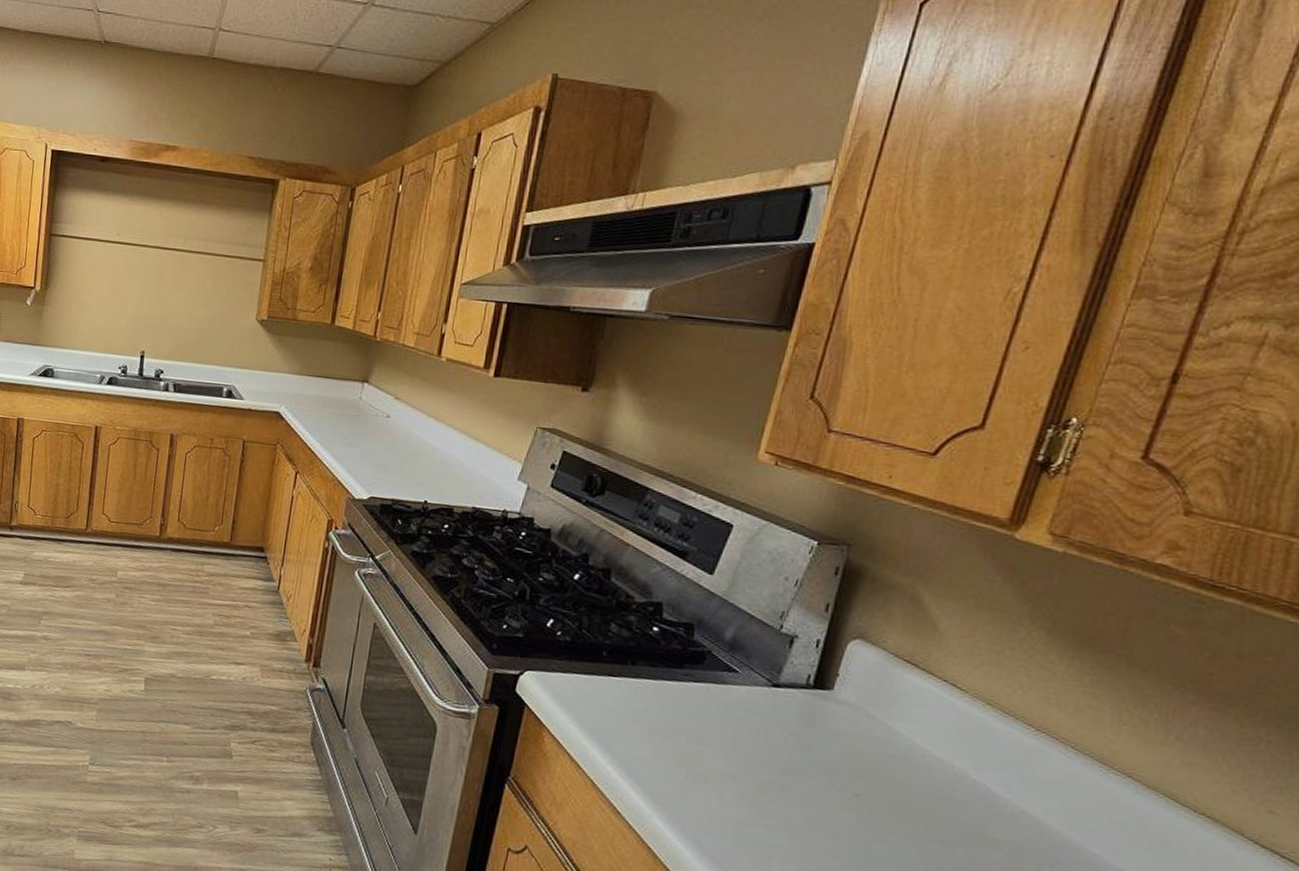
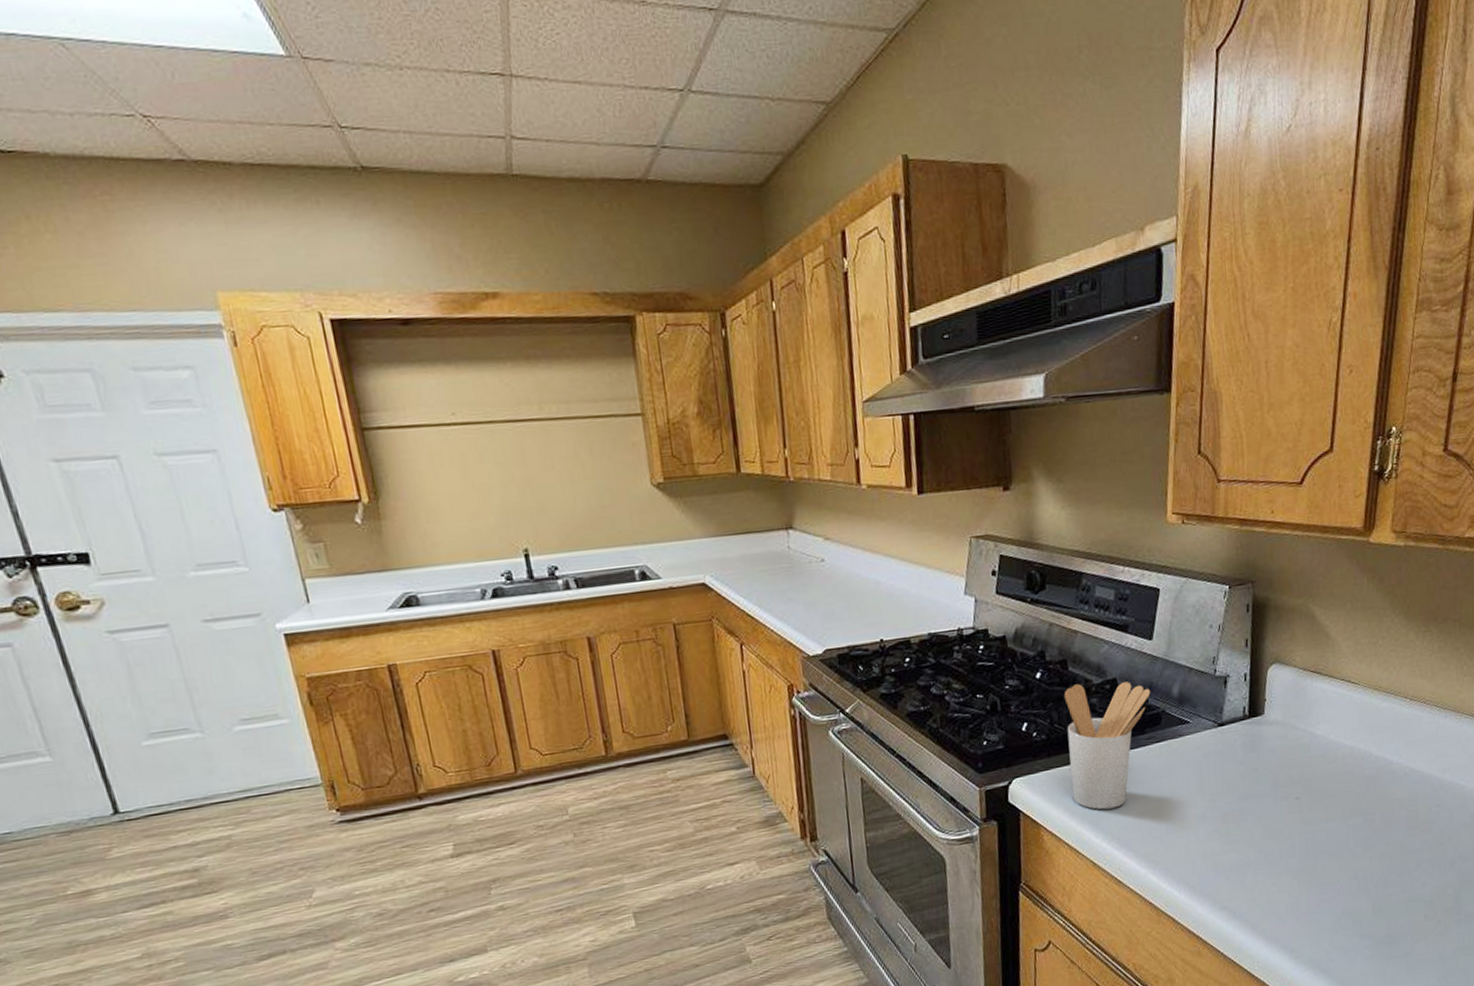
utensil holder: none [585,596,699,735] -> present [1064,682,1151,810]

